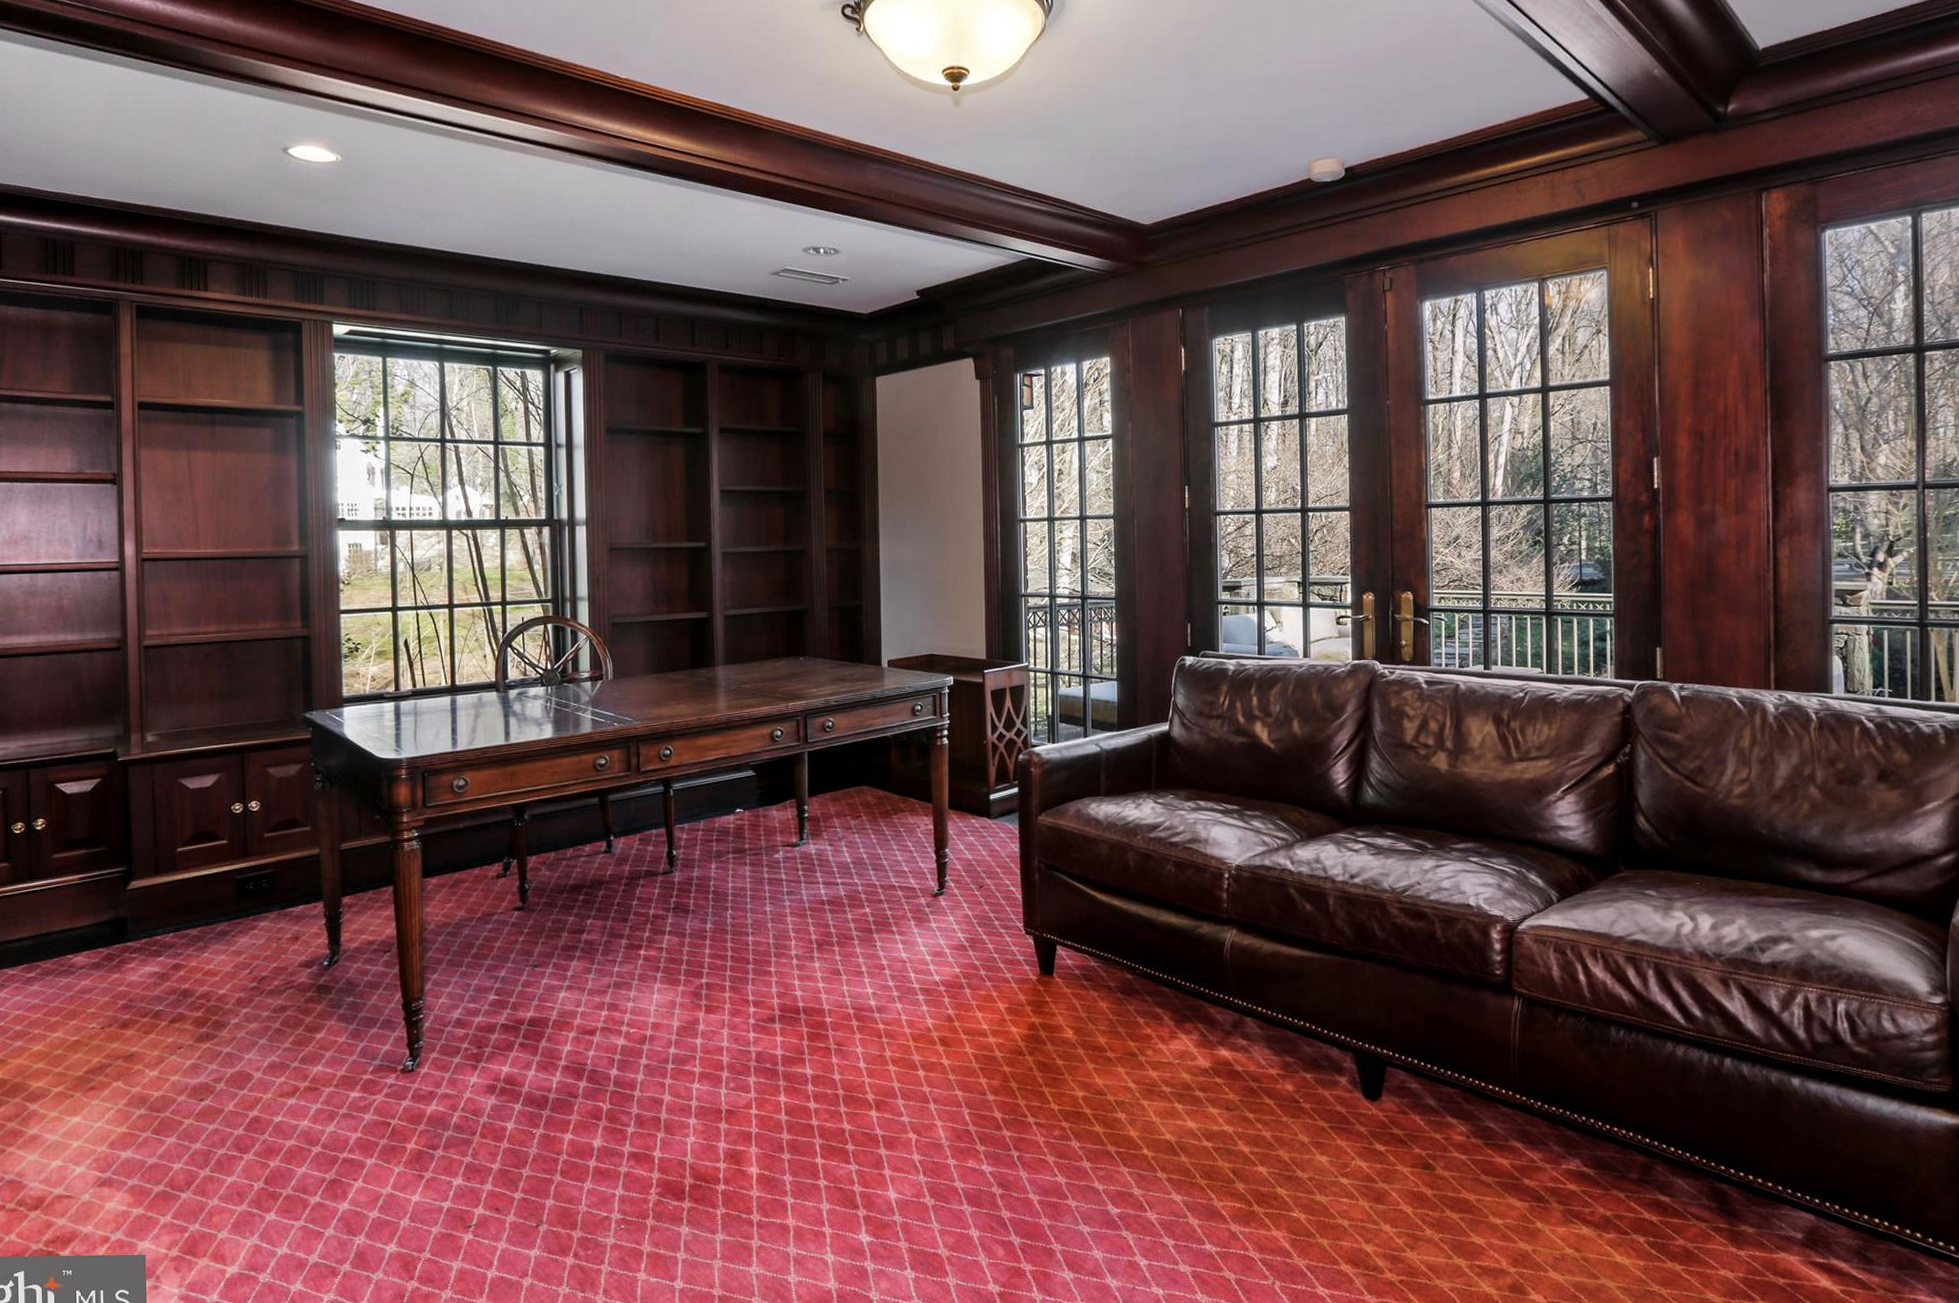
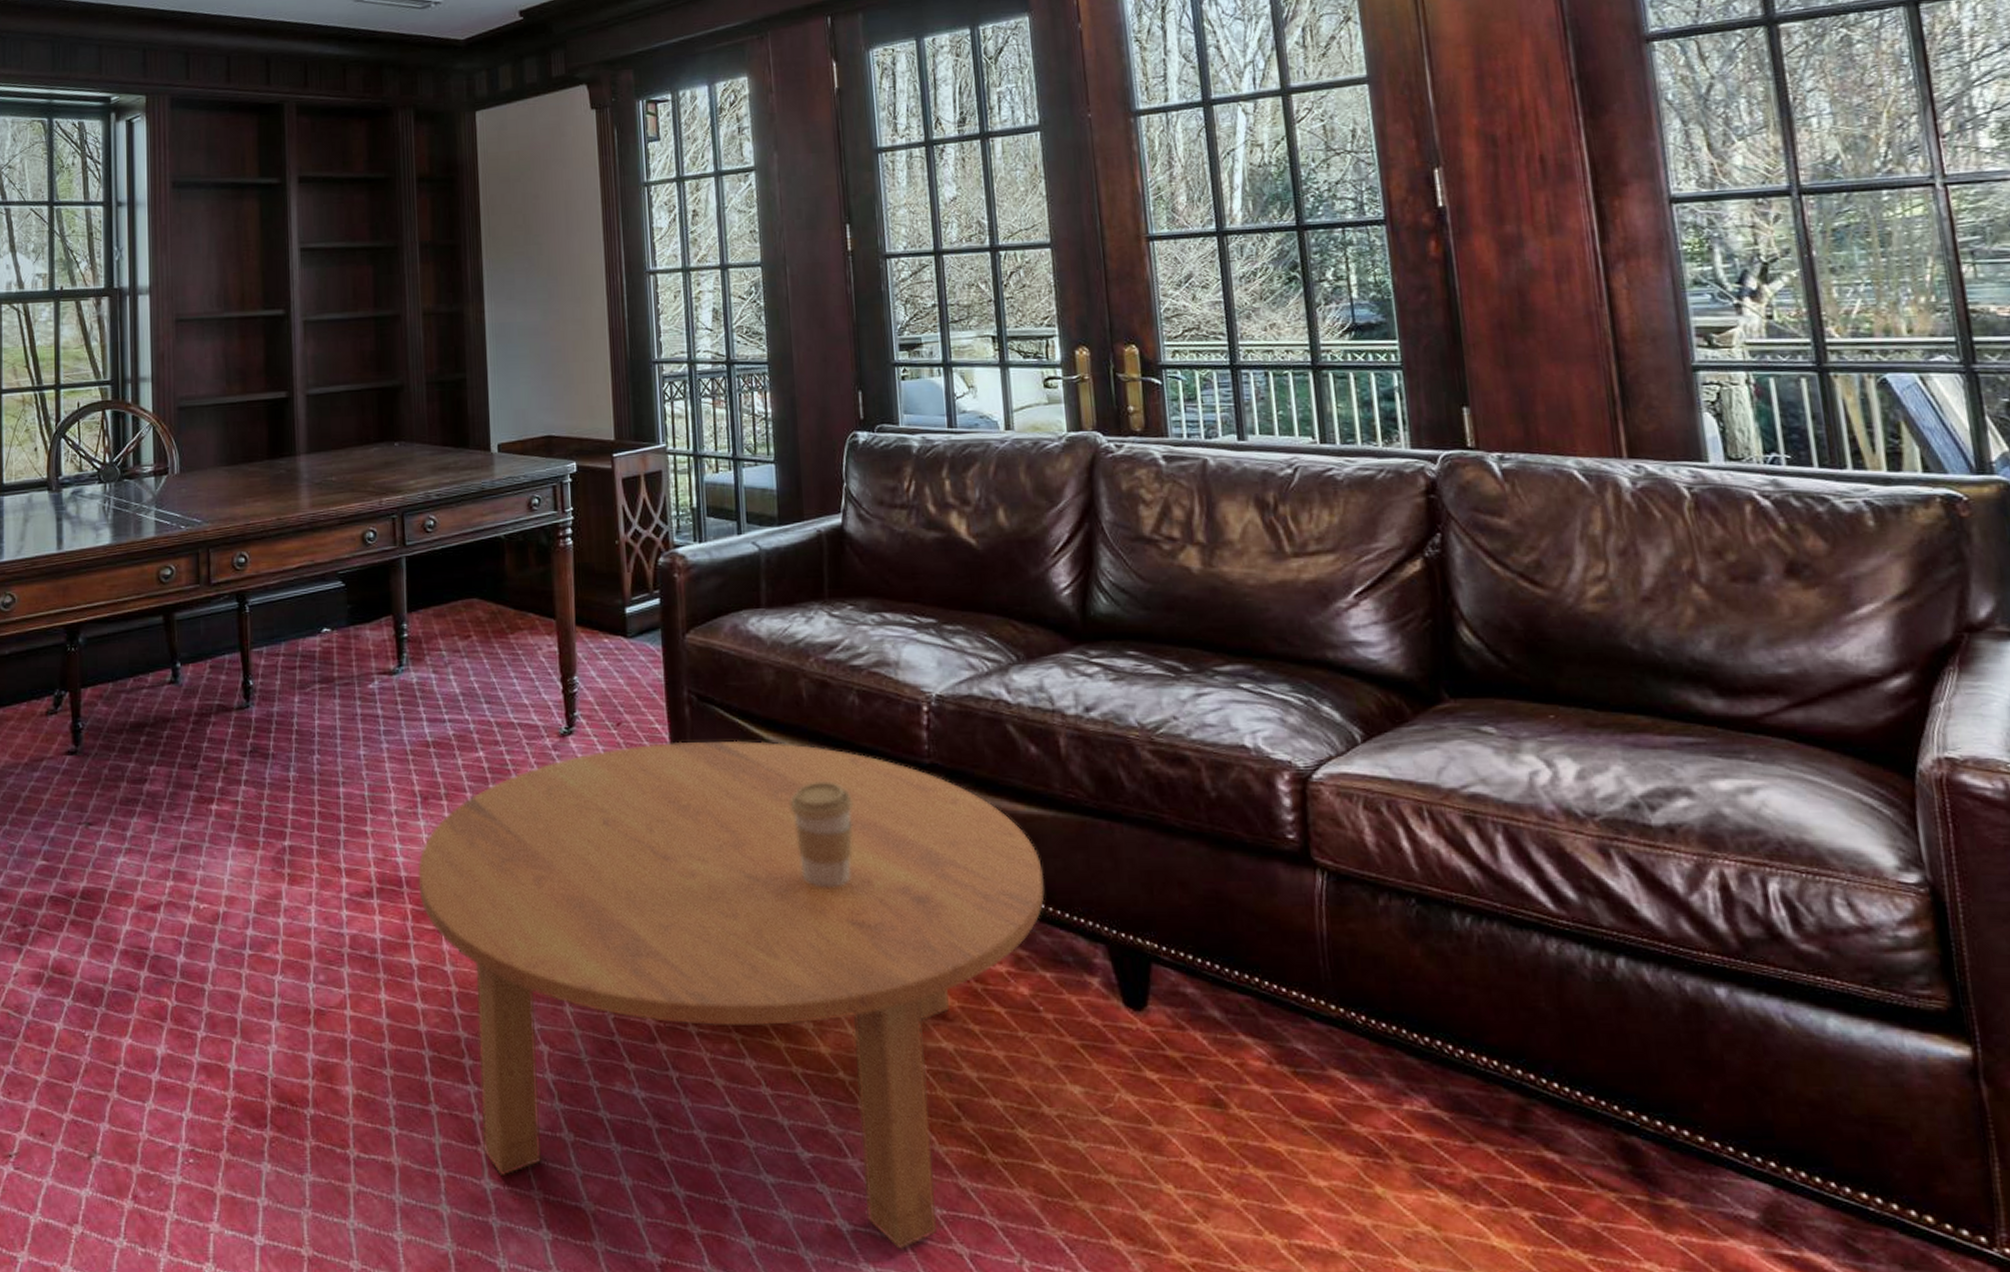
coffee table: none [813,900,1310,1276] -> present [418,740,1045,1249]
coffee cup: none [1116,932,1165,1013] -> present [790,781,853,888]

